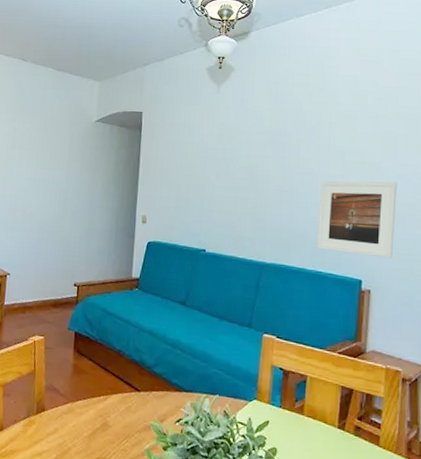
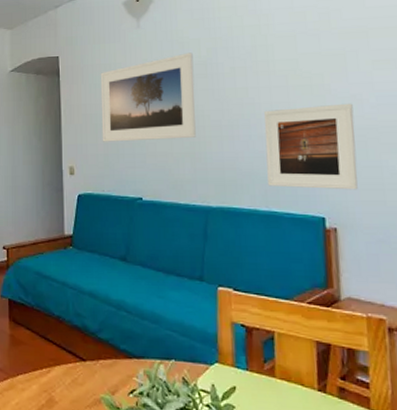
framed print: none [174,121,265,200] -> present [100,52,196,142]

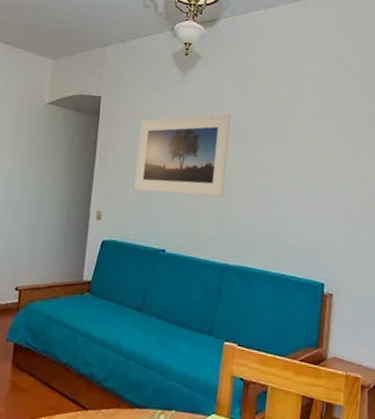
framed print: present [264,103,358,190] -> none [281,179,360,261]

